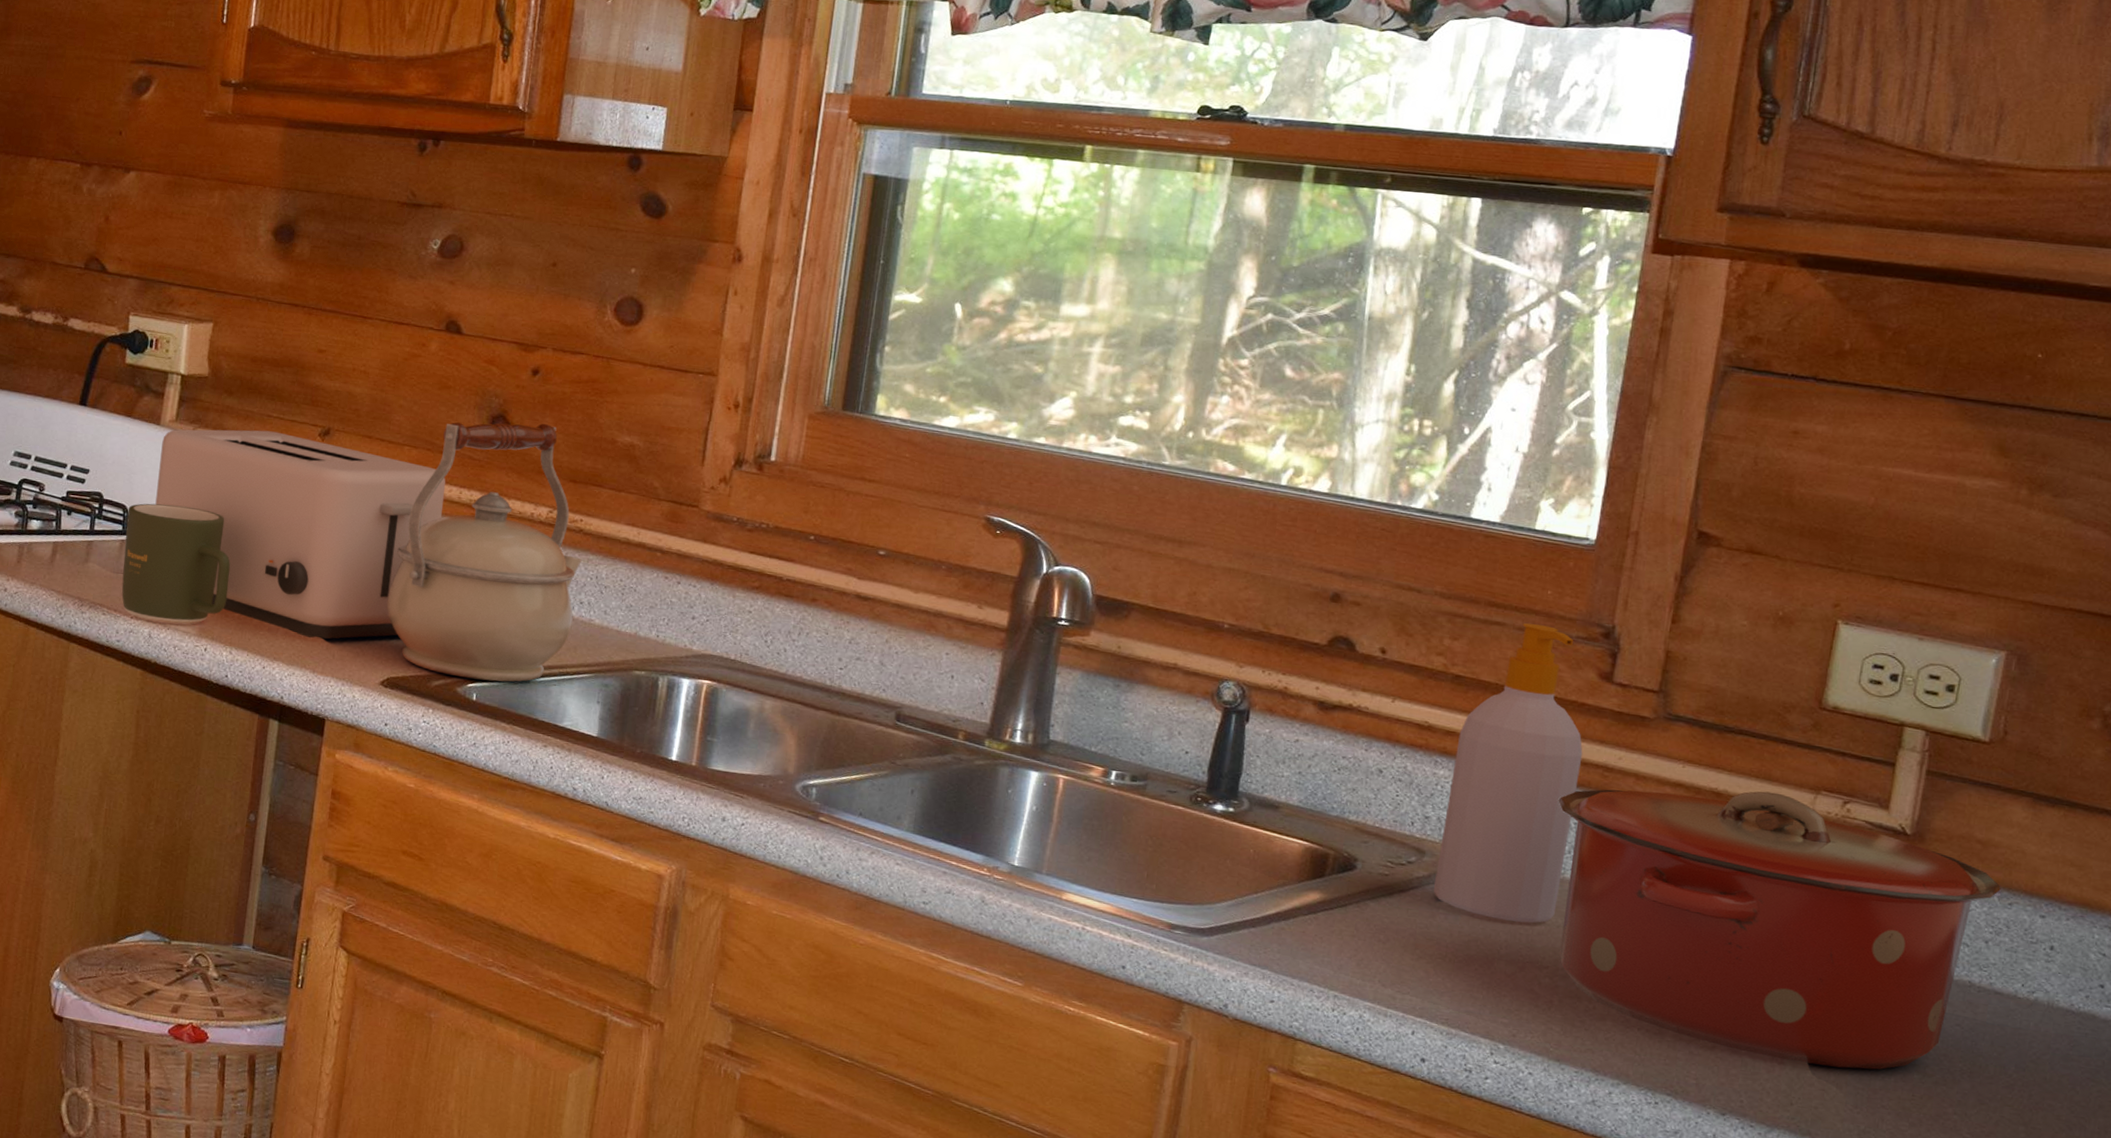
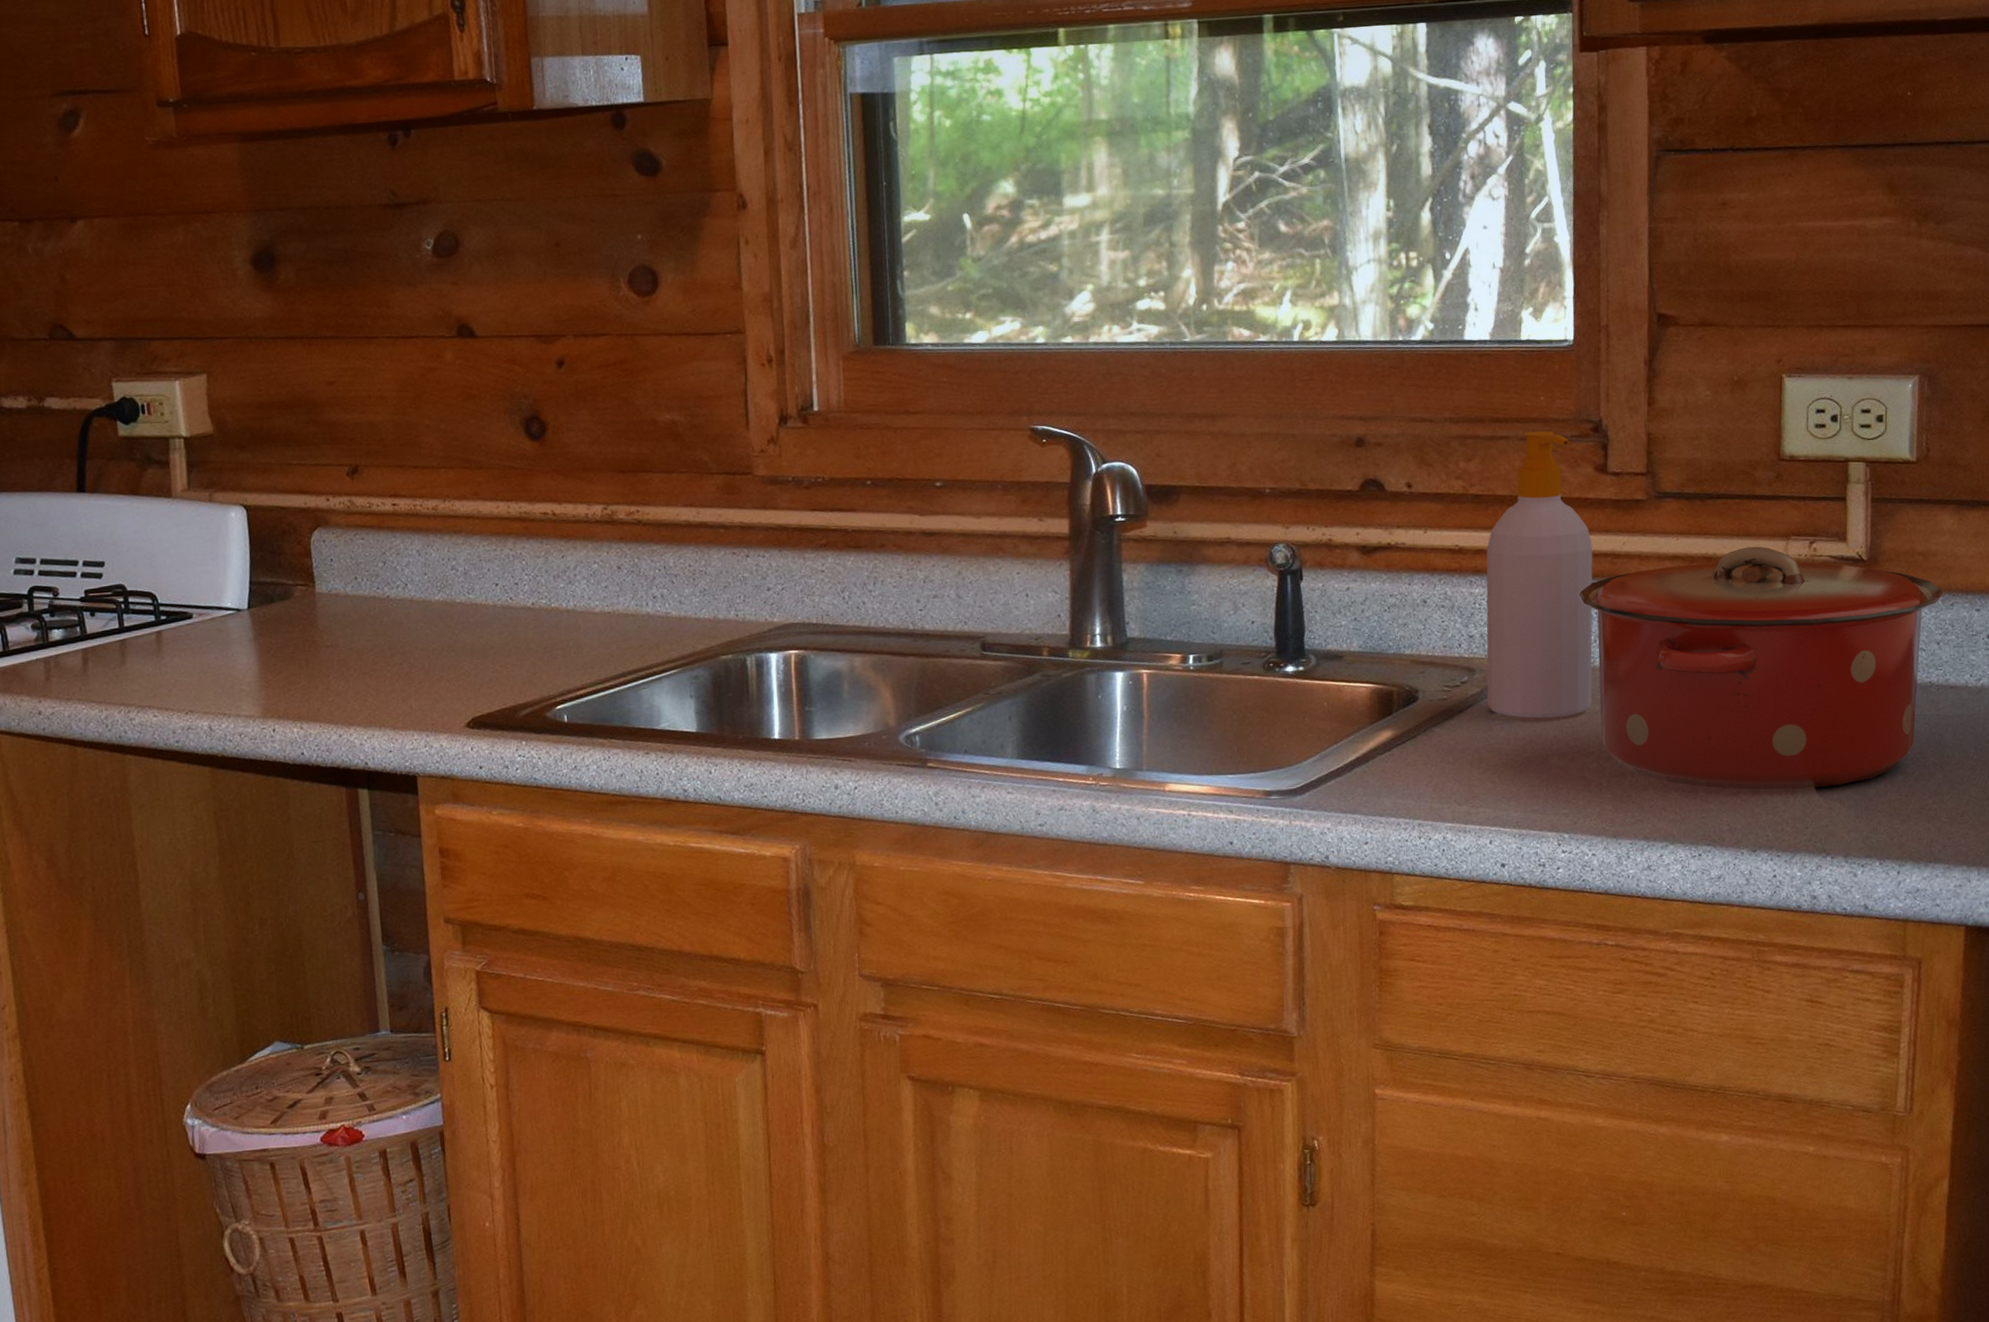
mug: present [121,503,231,624] -> none [156,580,286,712]
toaster: present [155,429,446,639] -> none [178,480,494,695]
kettle: present [386,422,582,682] -> none [454,417,650,702]

